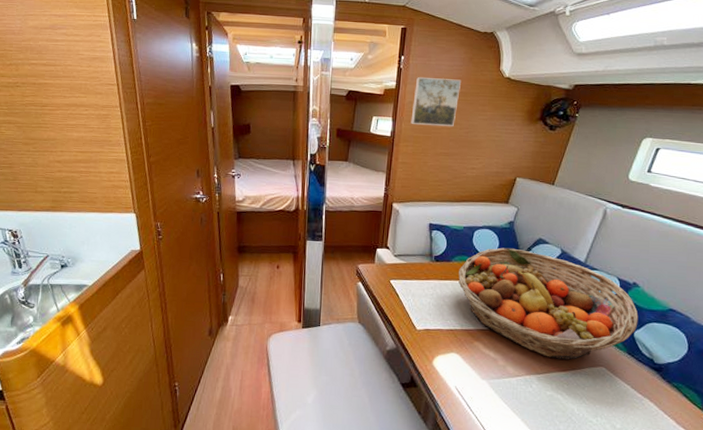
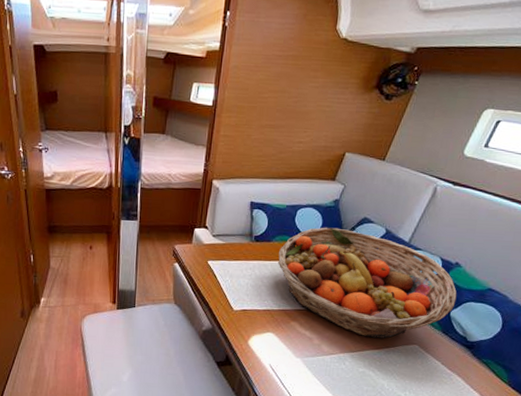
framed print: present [411,77,462,126] -> none [235,37,293,95]

